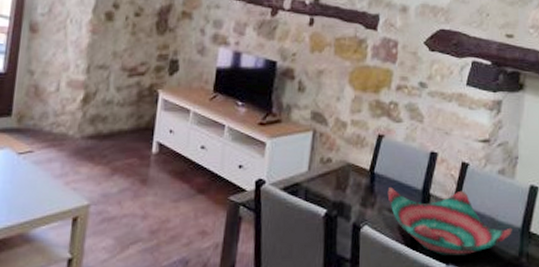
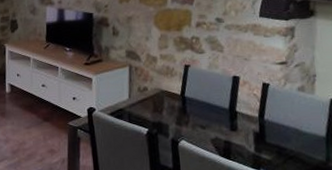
decorative bowl: present [387,187,512,255] -> none [198,107,317,162]

